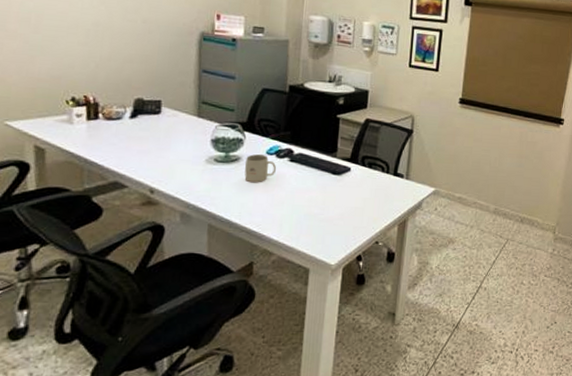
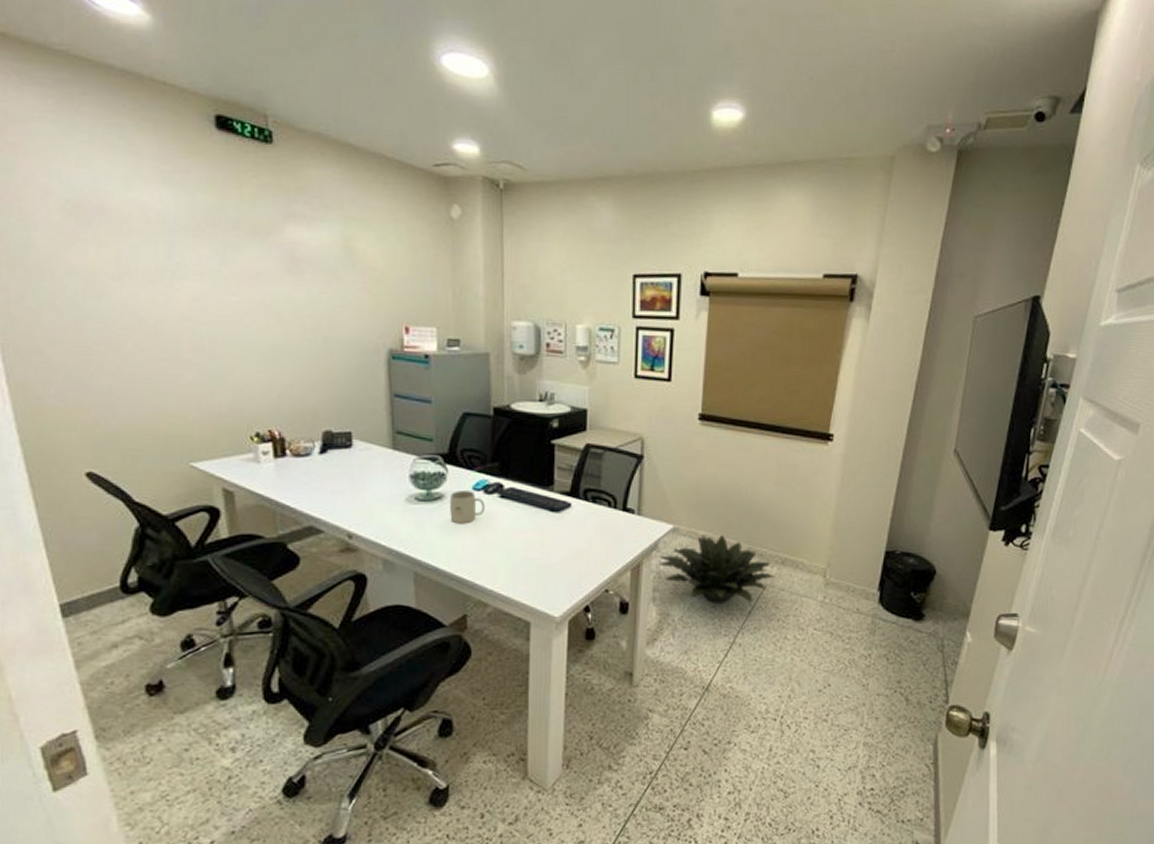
plant: none [421,197,515,254] -> present [658,535,775,603]

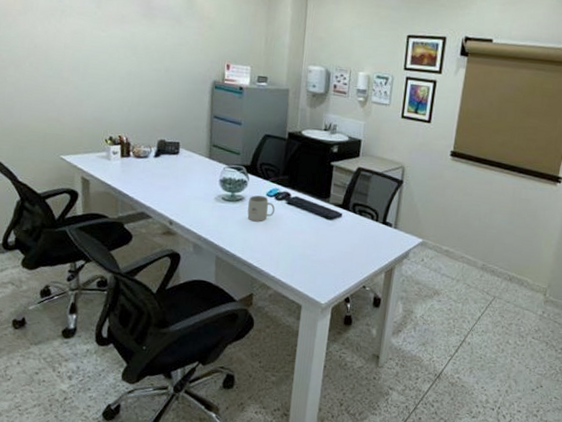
plant: present [658,535,775,603] -> none [407,249,503,310]

